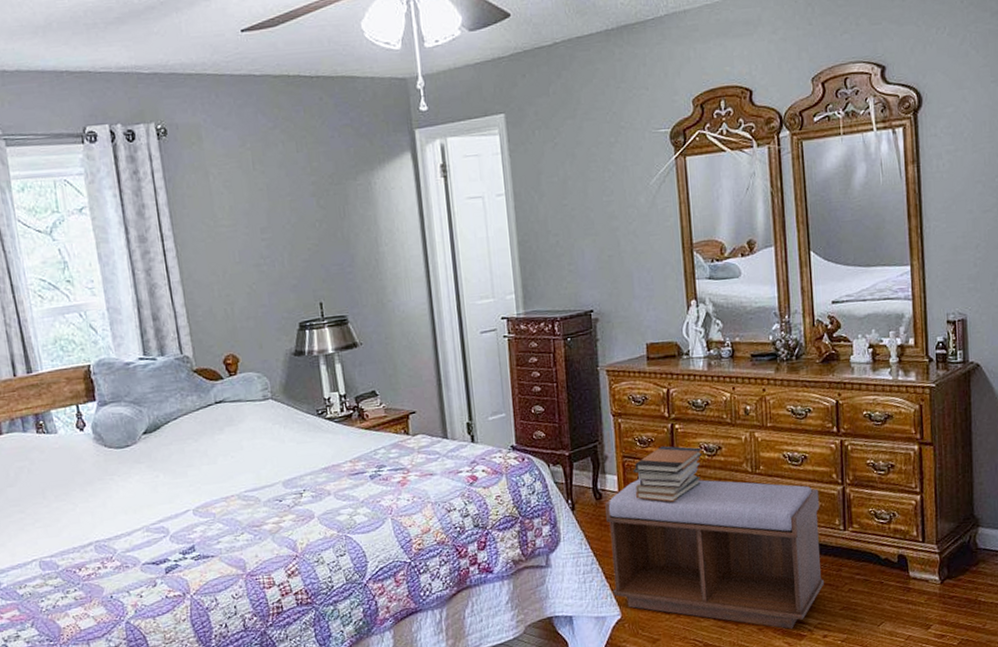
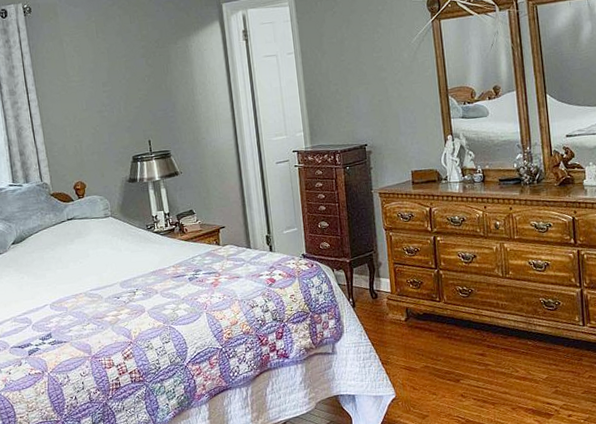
bench: present [605,479,824,629] -> none [380,282,567,409]
book stack: present [633,446,703,503] -> none [402,254,461,302]

